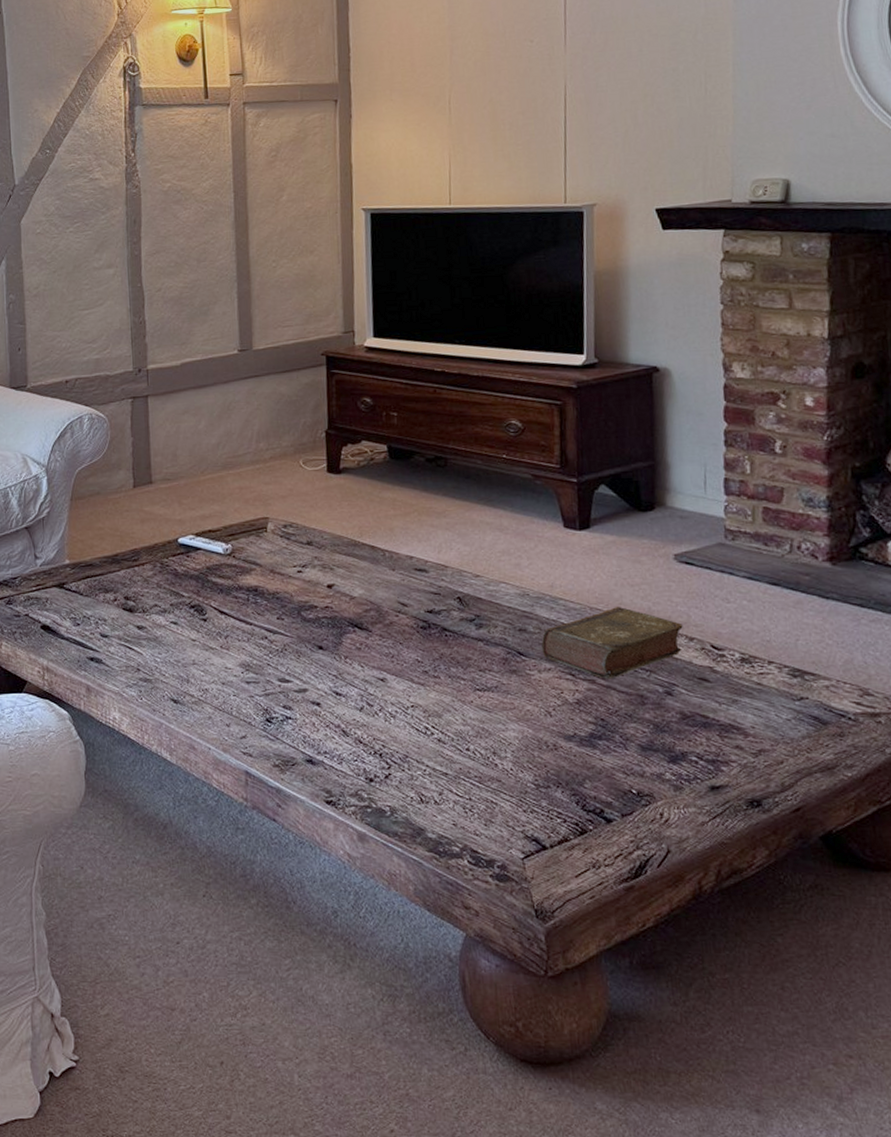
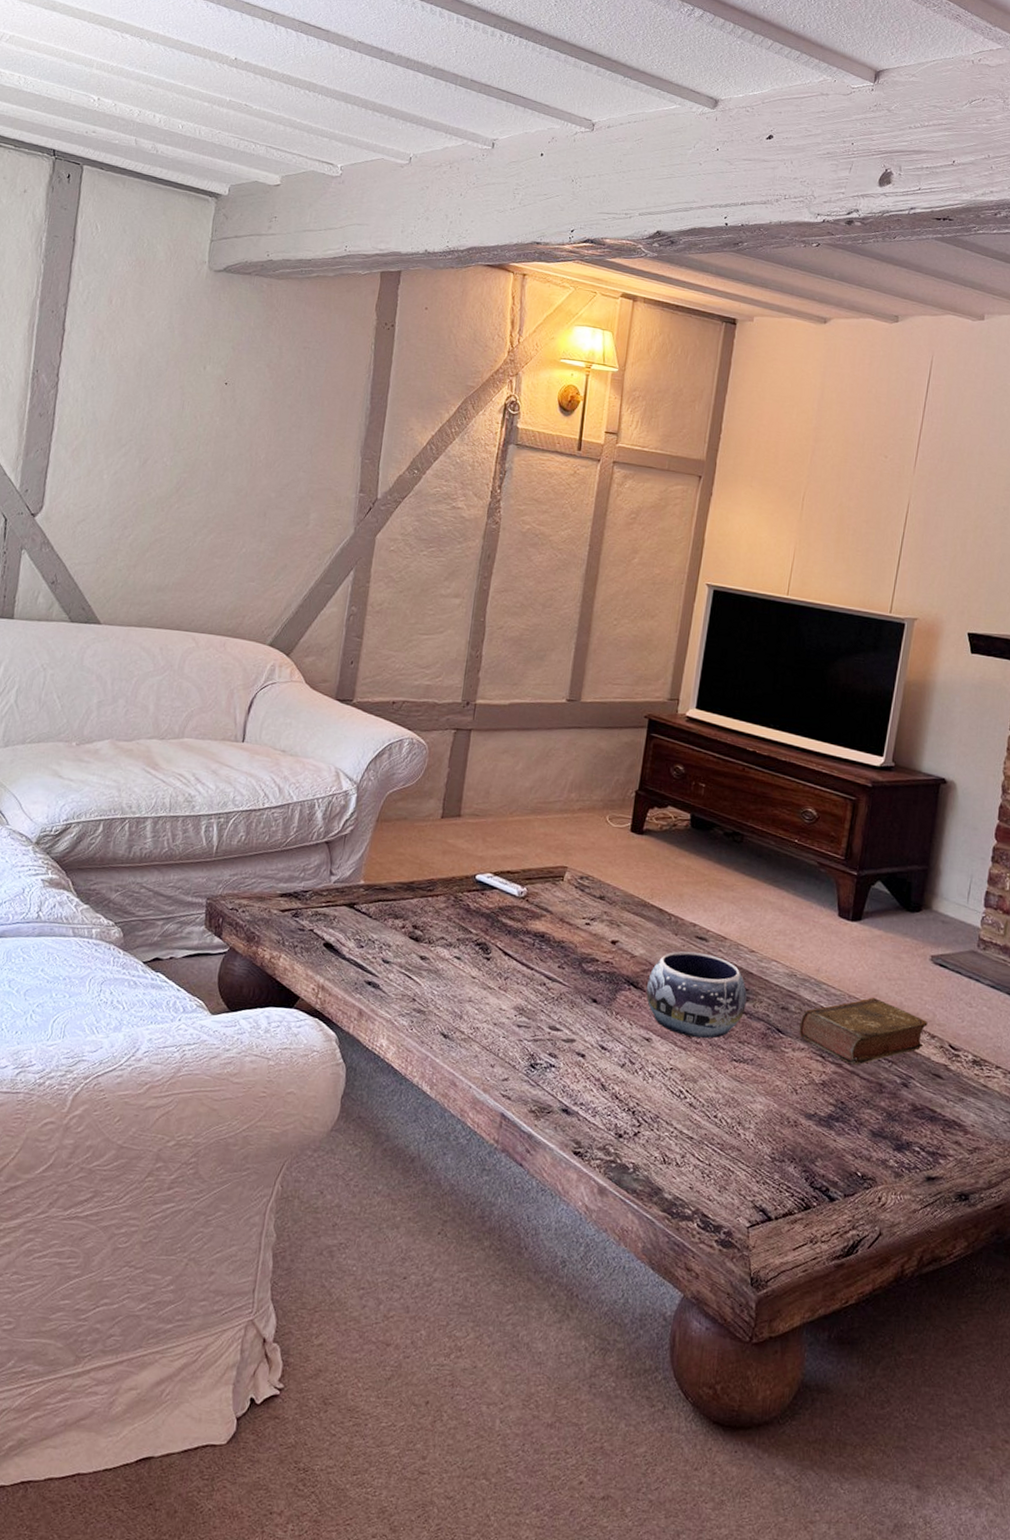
decorative bowl: none [371,584,480,672] -> present [646,951,747,1039]

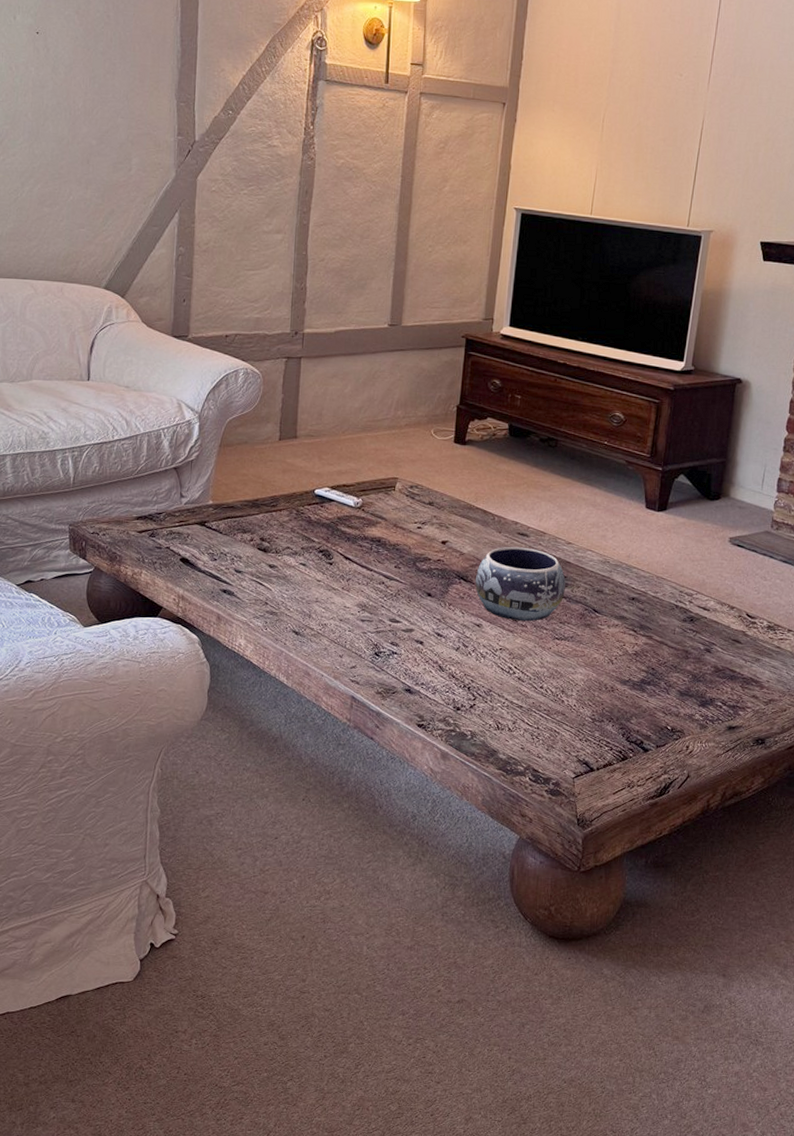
book: present [799,997,928,1065] -> none [613,576,727,636]

